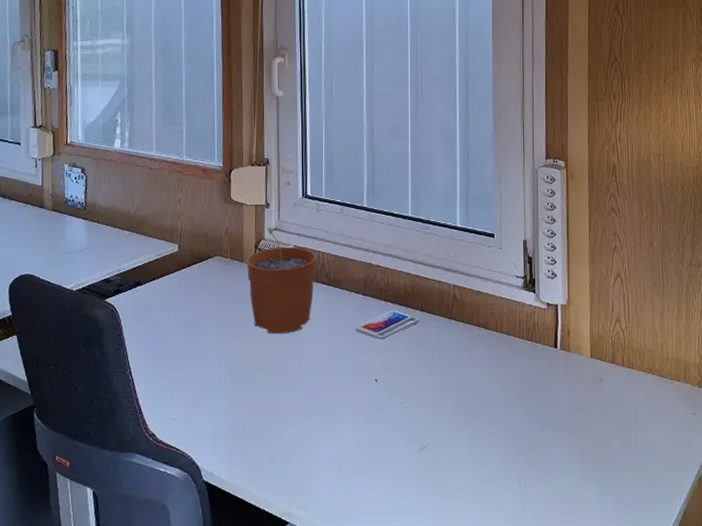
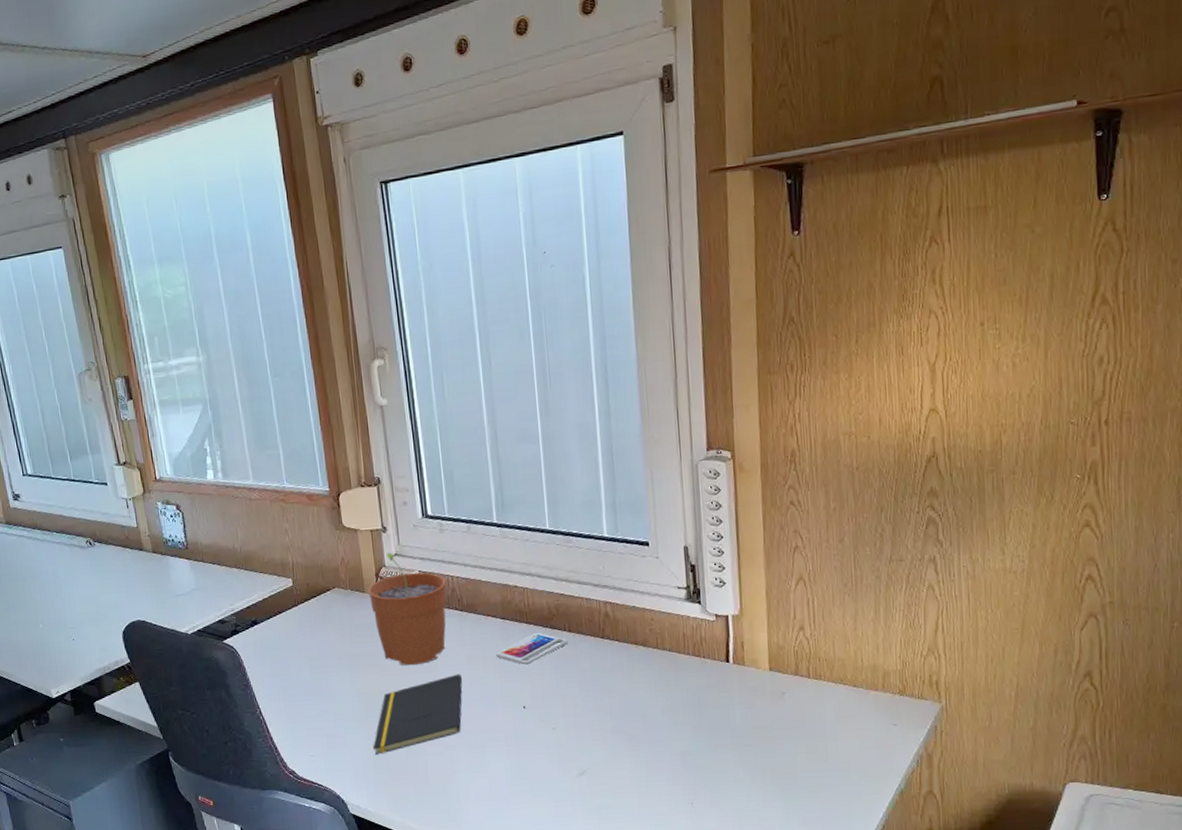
notepad: none [232,345,322,421] -> present [372,674,463,755]

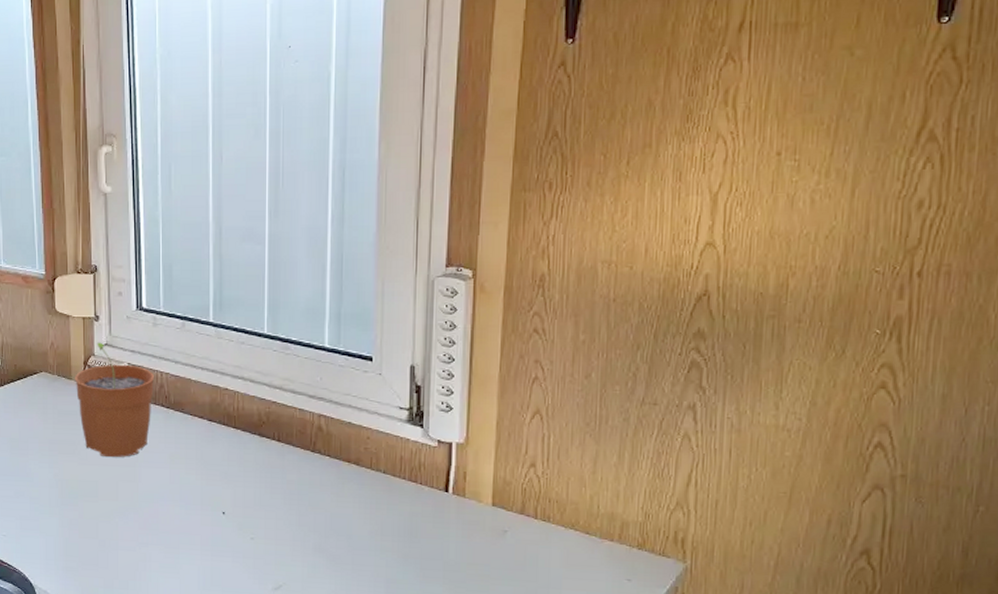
notepad: present [372,674,463,755] -> none [65,471,162,543]
smartphone: present [496,632,568,665] -> none [199,438,276,471]

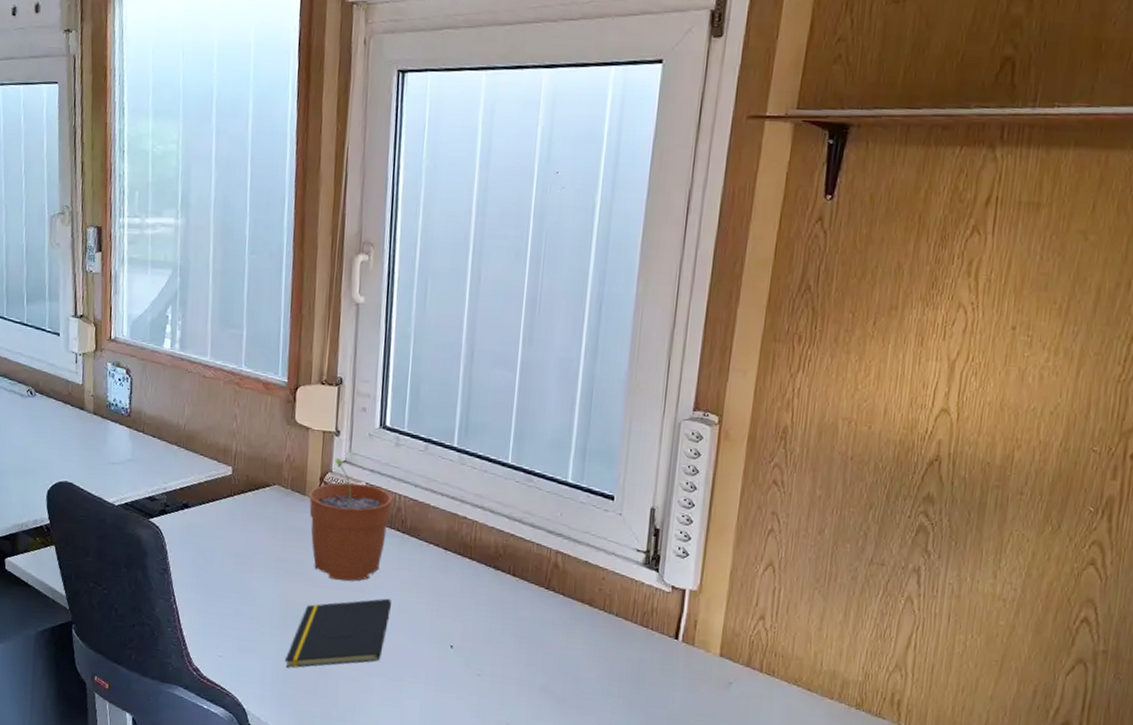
notepad: none [65,471,162,543] -> present [284,598,391,669]

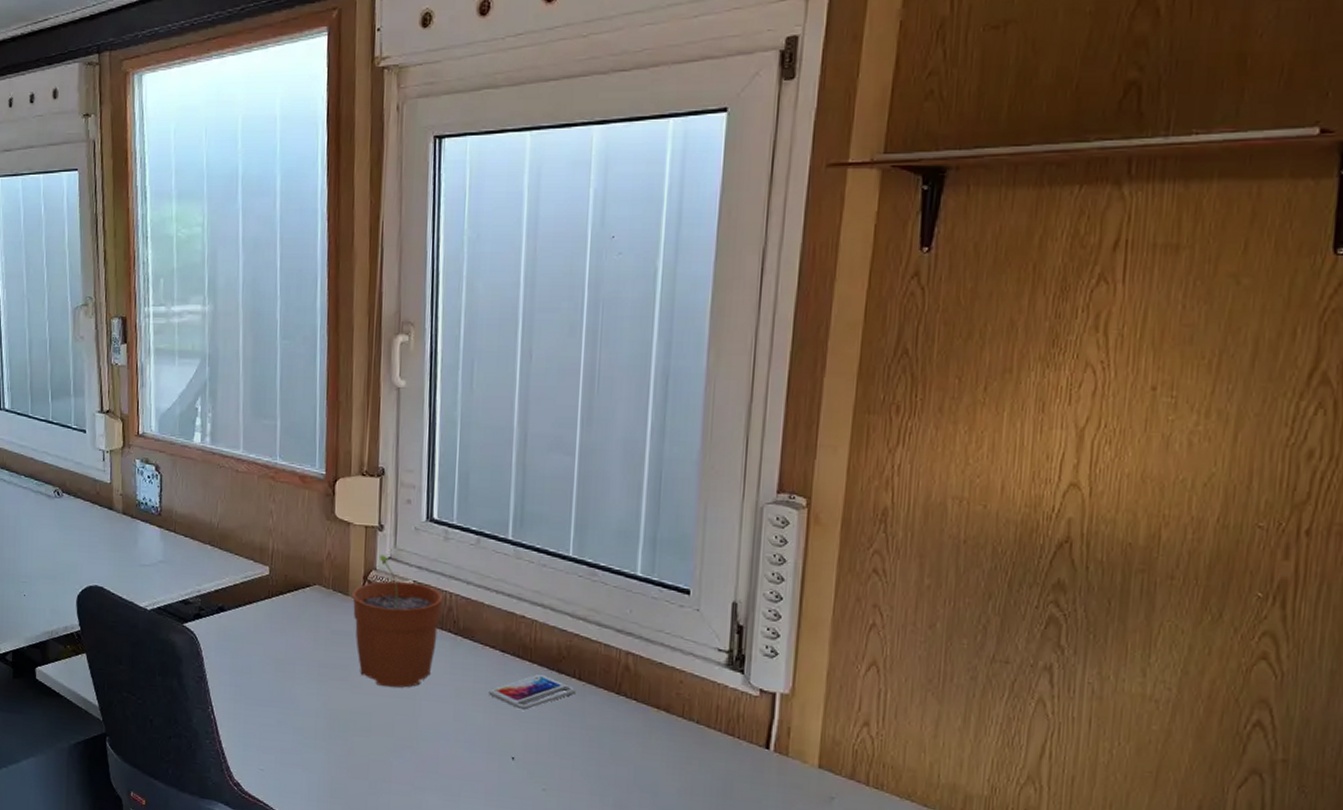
notepad: present [284,598,391,669] -> none [331,706,445,783]
smartphone: none [431,569,510,603] -> present [489,673,576,710]

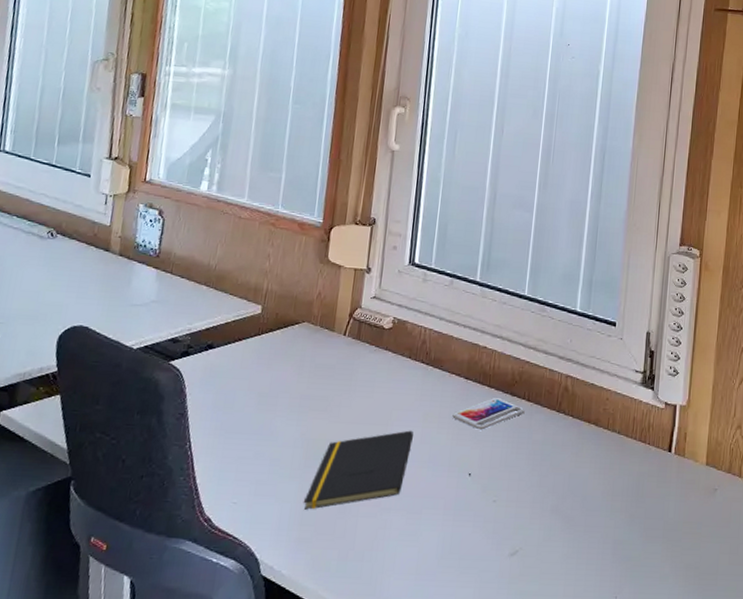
notepad: none [331,706,445,783] -> present [303,430,413,510]
plant pot: present [352,555,442,688] -> none [337,294,418,416]

